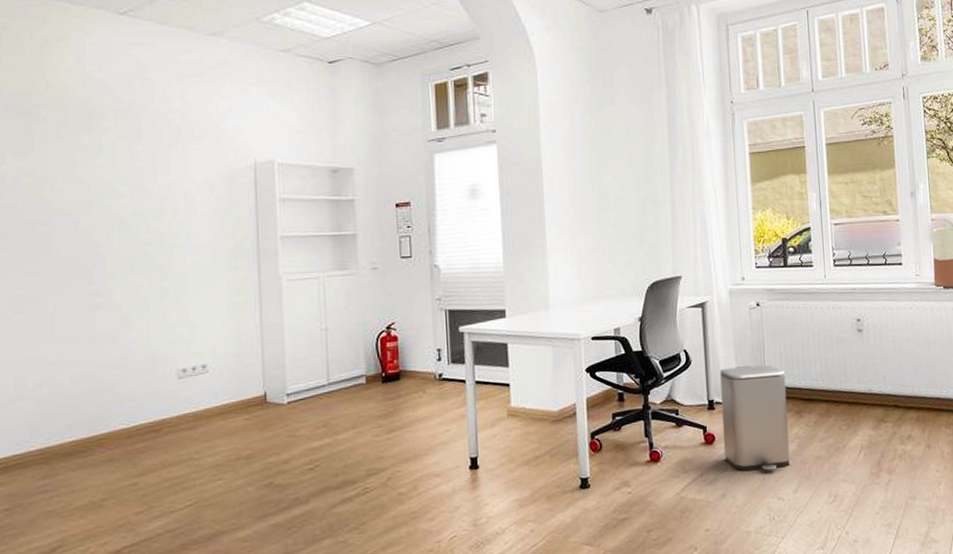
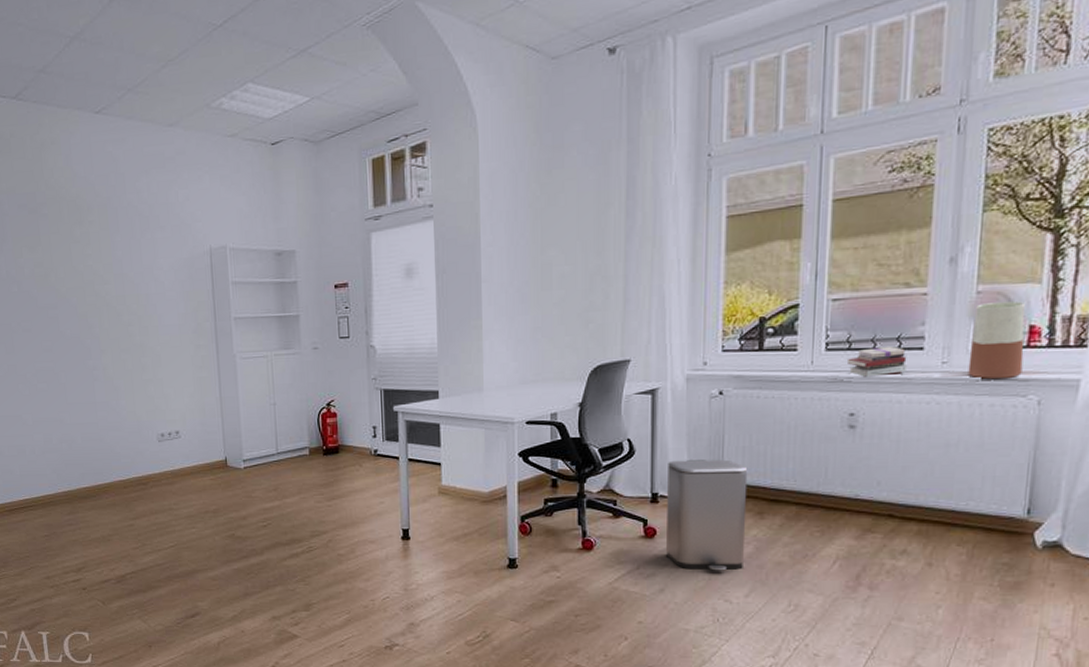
books: none [851,262,892,288] -> present [848,345,907,377]

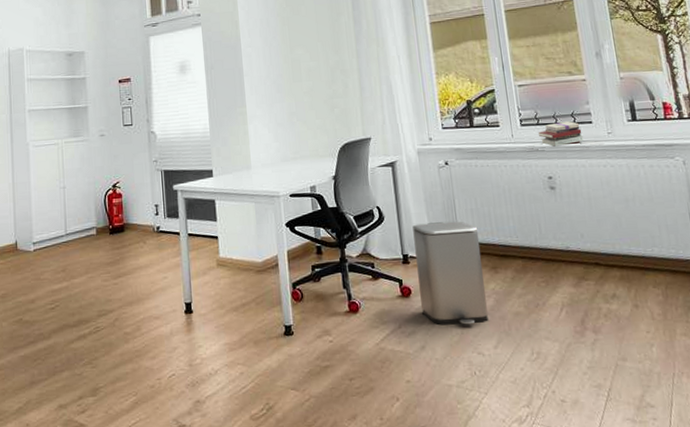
vase: present [968,301,1026,379] -> none [622,84,666,145]

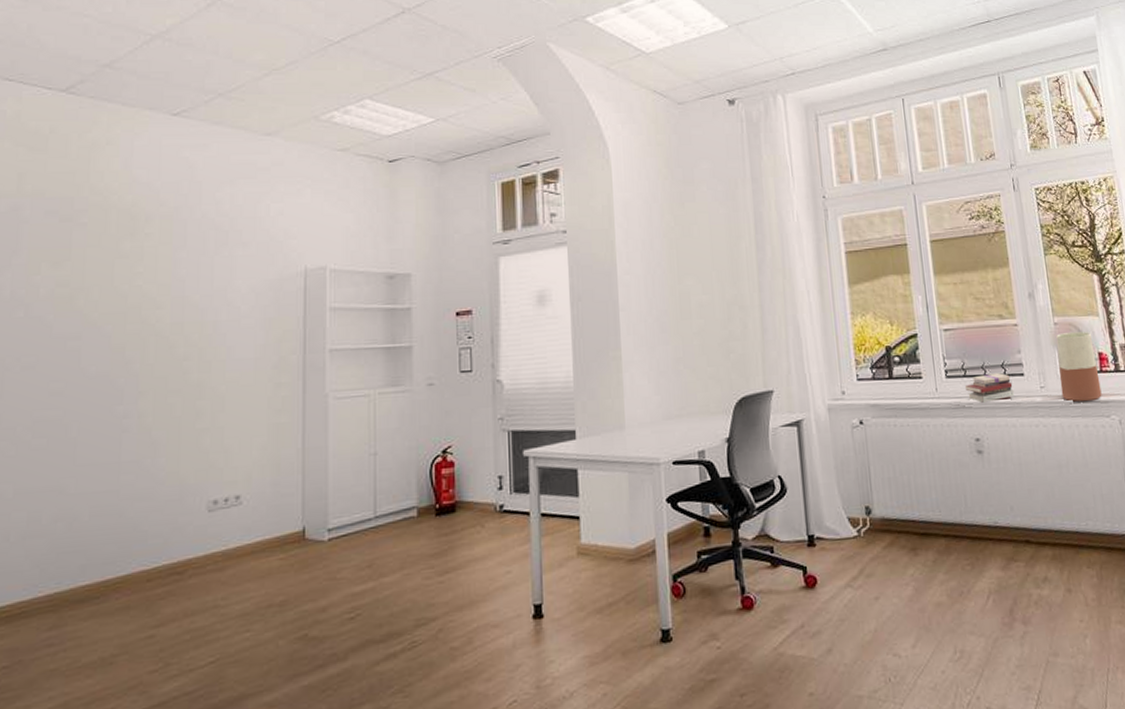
pedal bin: present [412,221,489,325] -> none [820,492,907,622]
vase: none [622,84,666,145] -> present [1056,332,1102,402]

